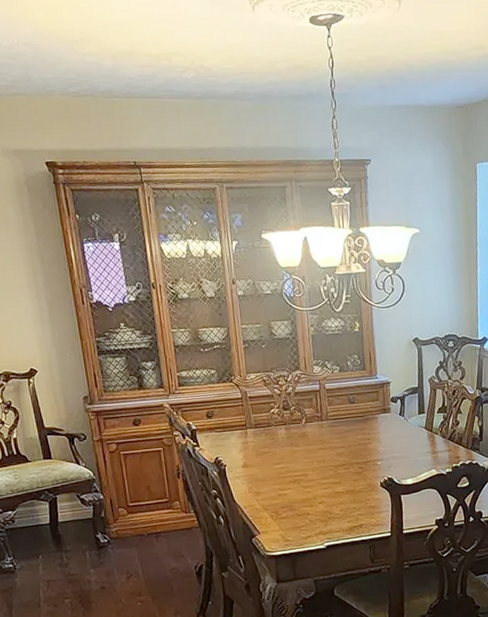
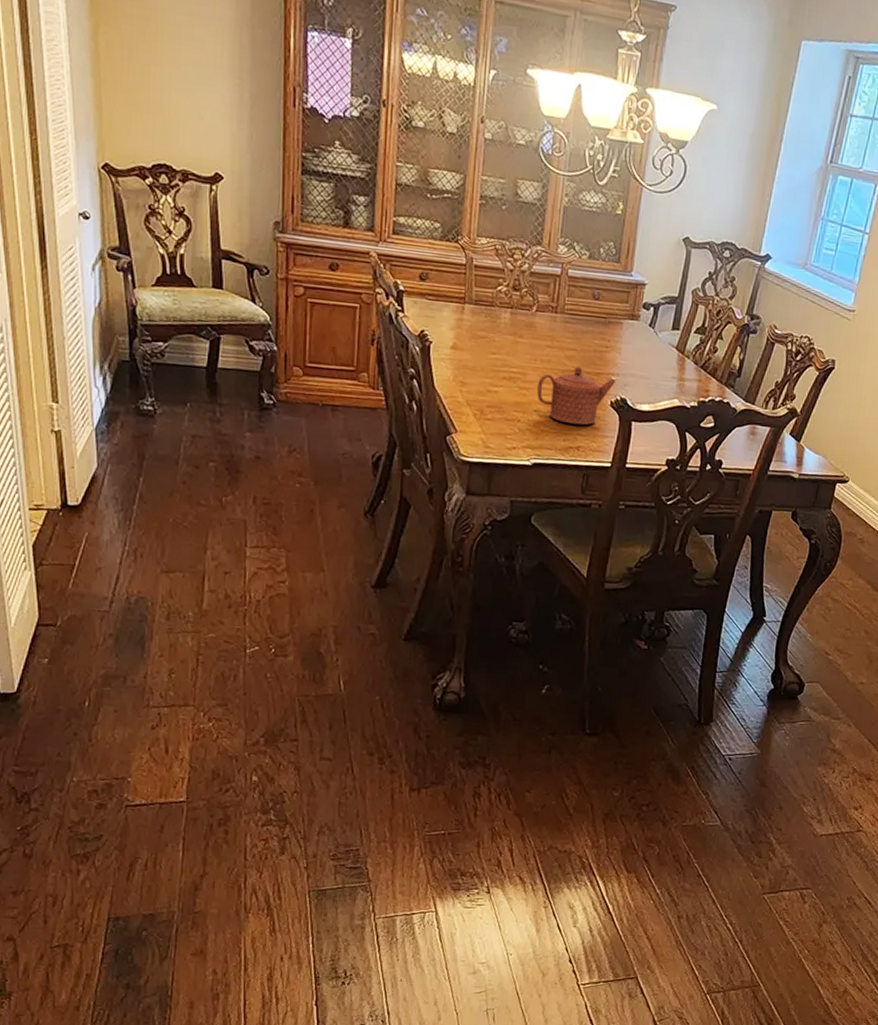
teapot: none [318,459,382,508] -> present [537,366,616,425]

